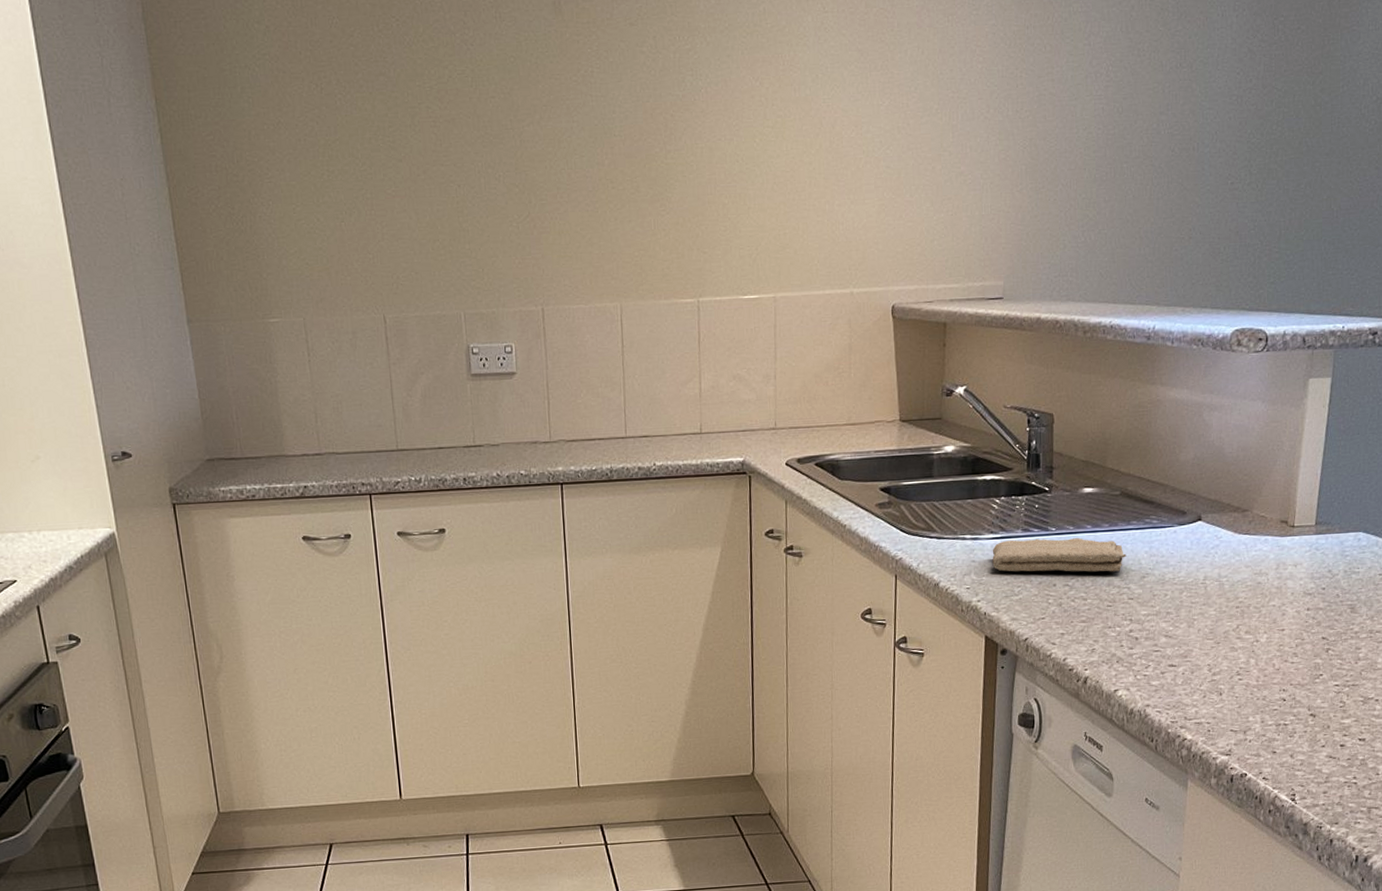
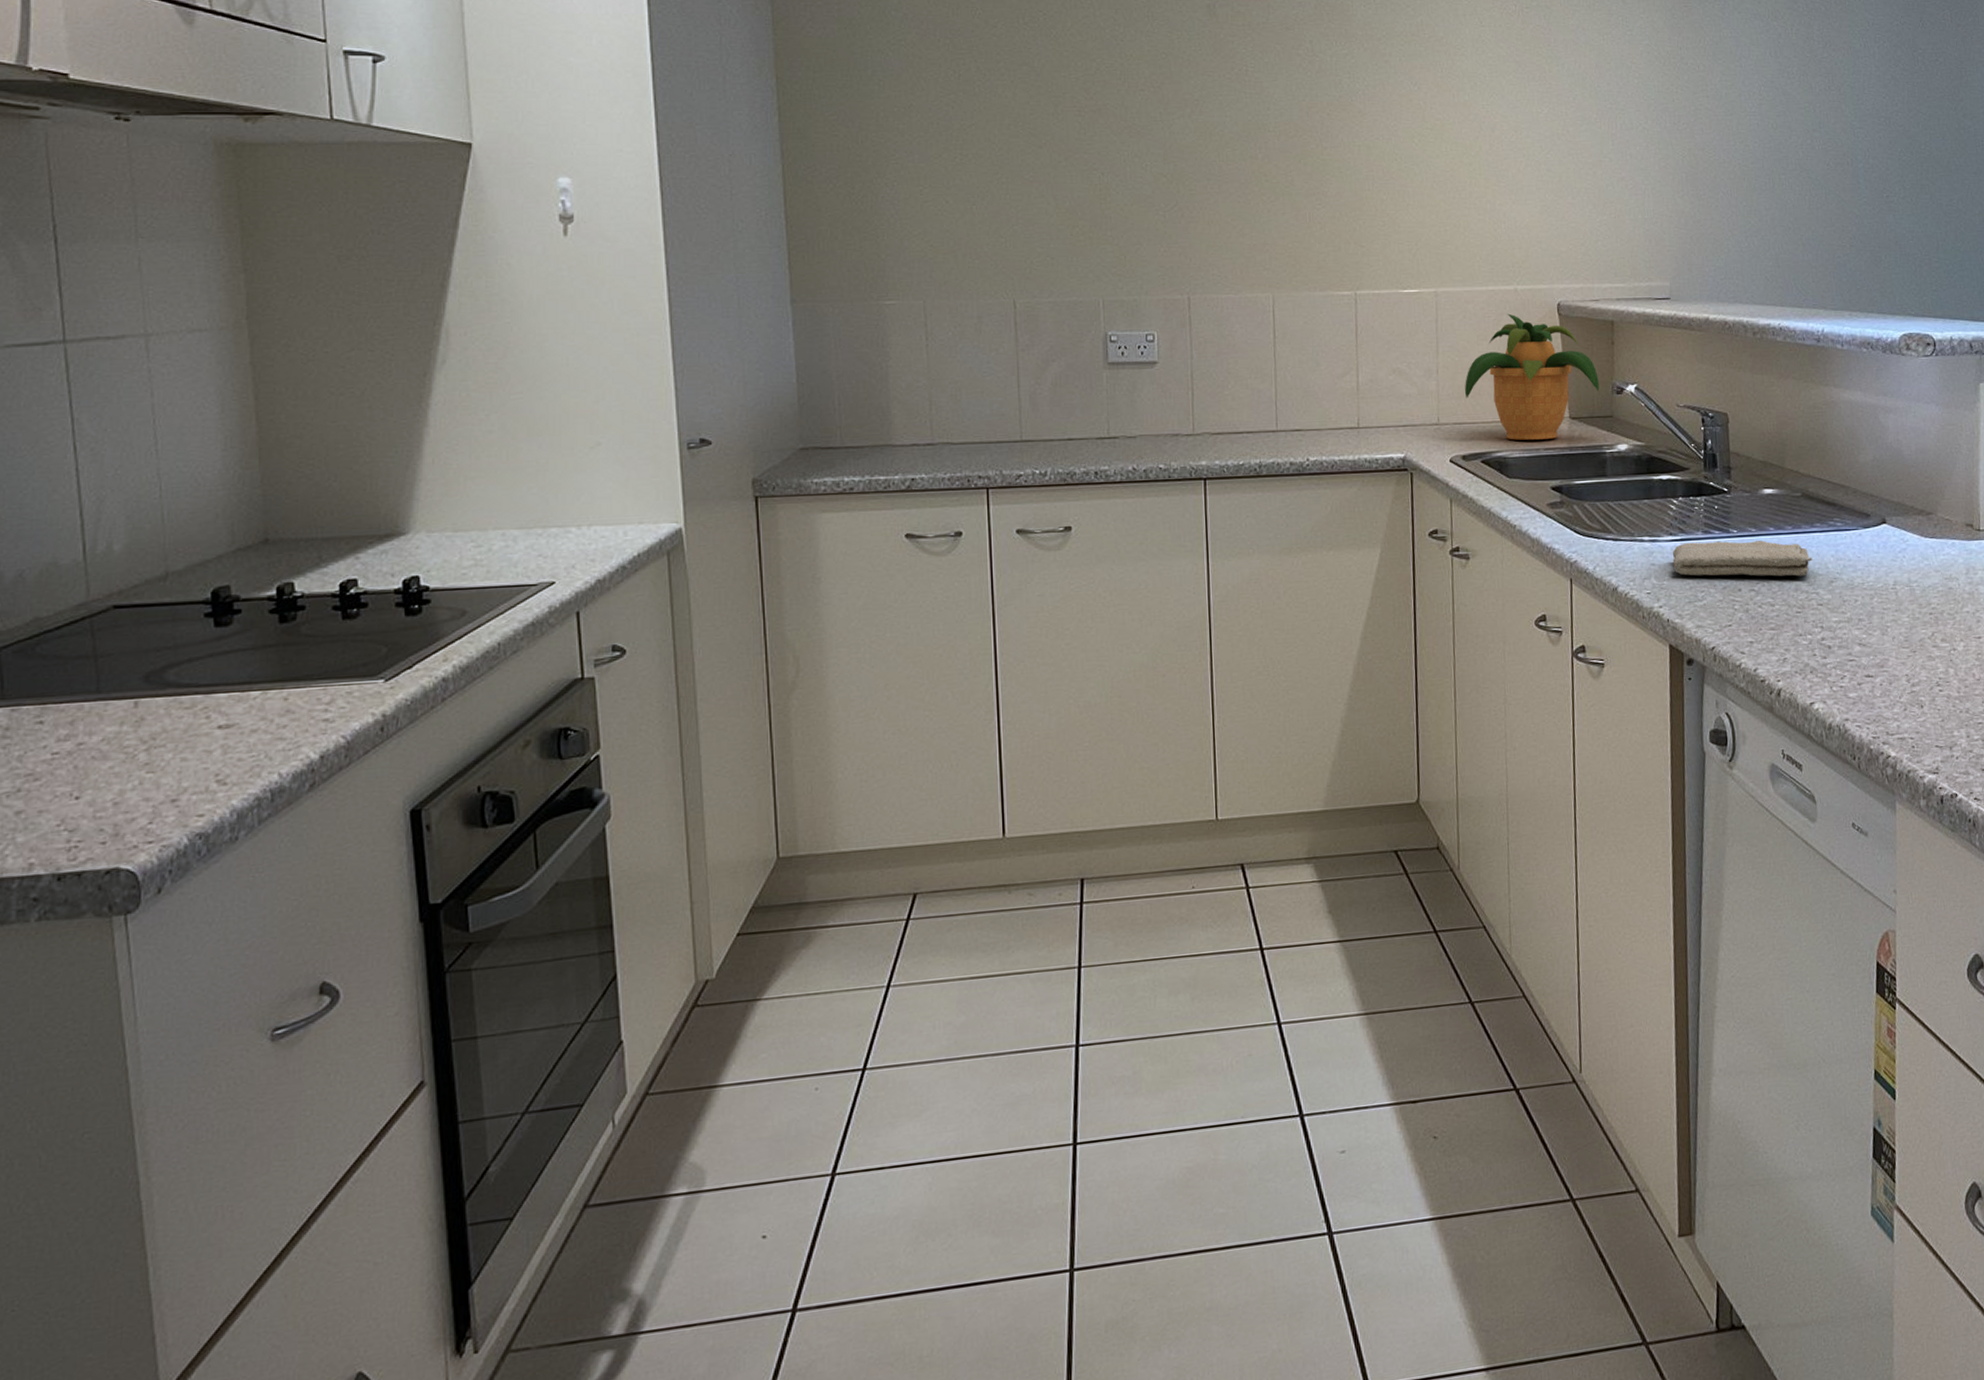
potted plant: none [801,317,930,443] -> present [1465,313,1599,440]

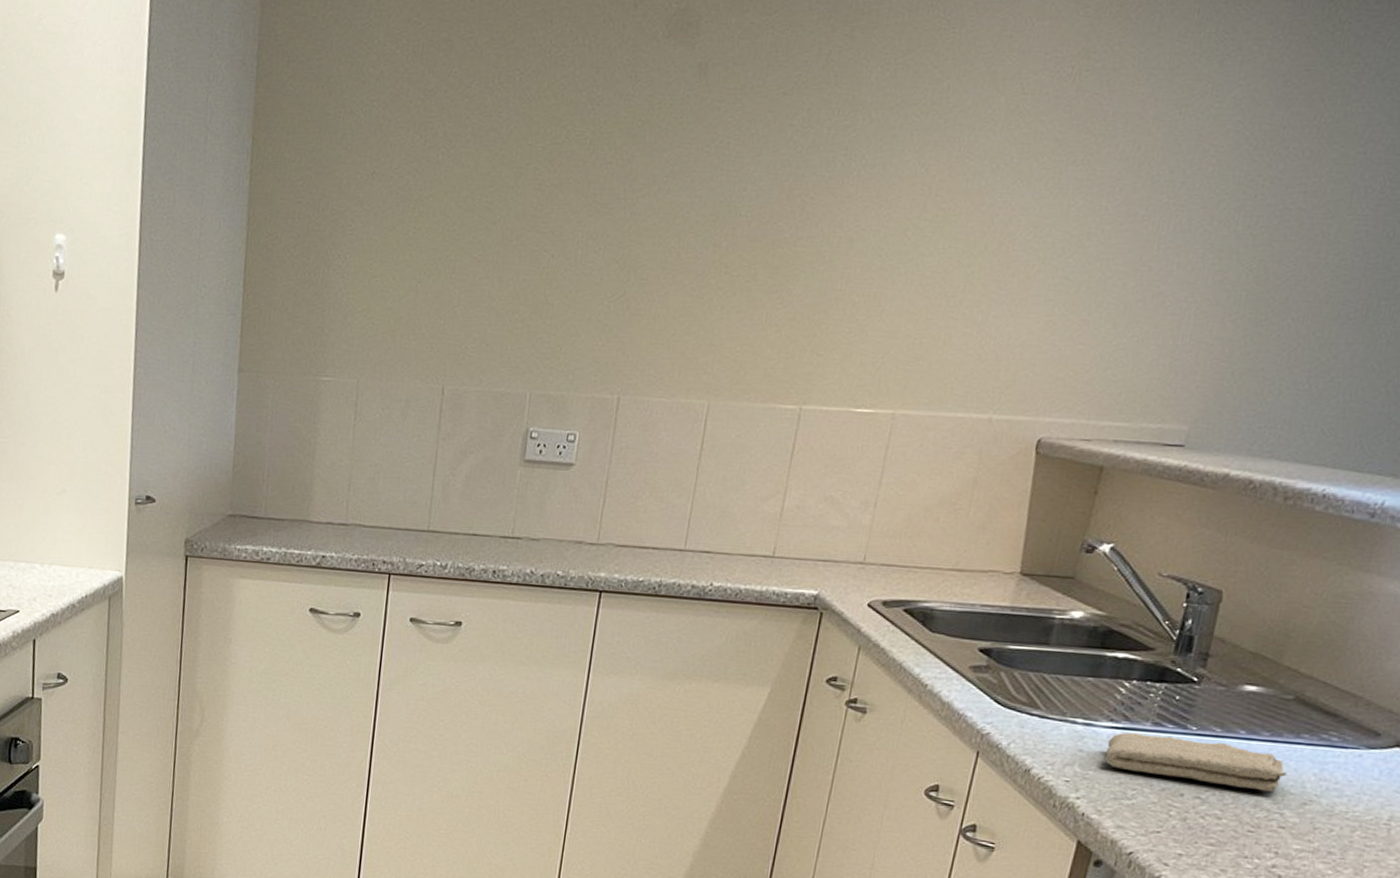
potted plant: present [1465,313,1599,440] -> none [902,446,1068,595]

